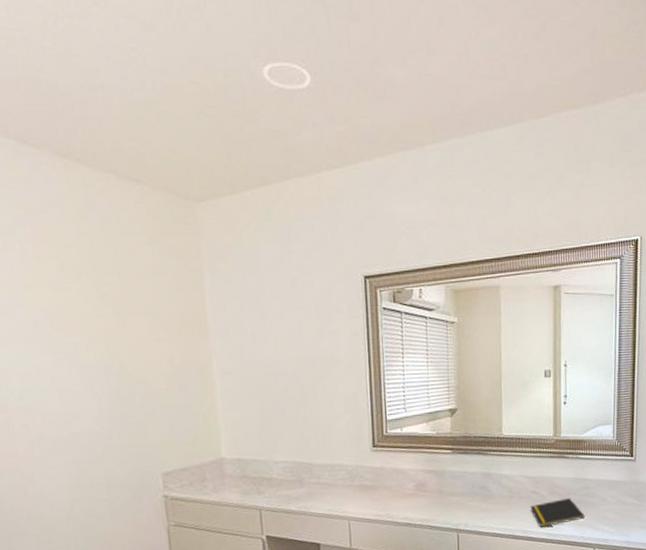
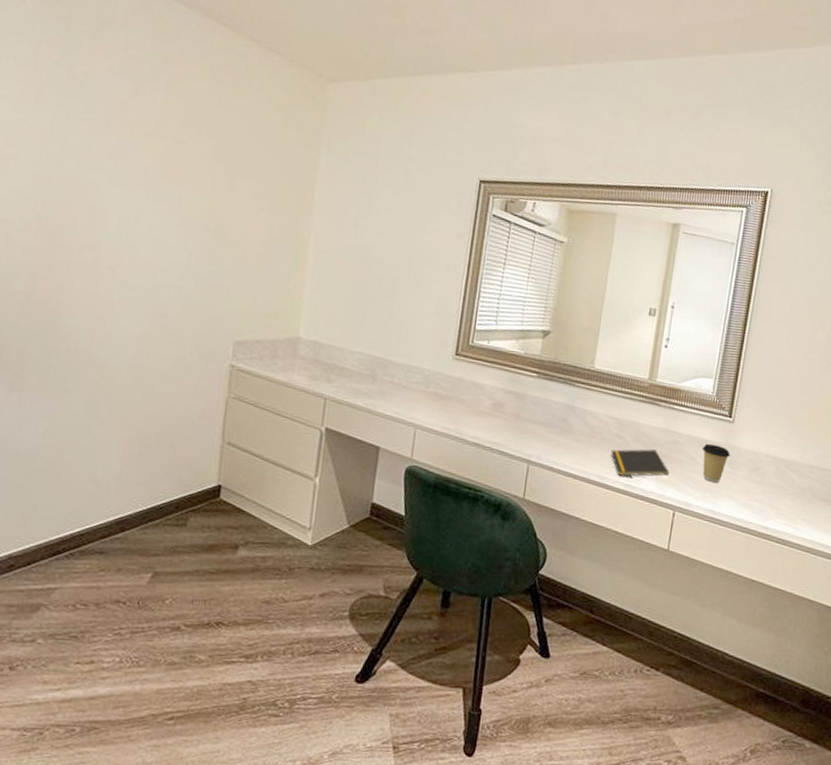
coffee cup: none [610,483,636,517] -> present [702,443,730,483]

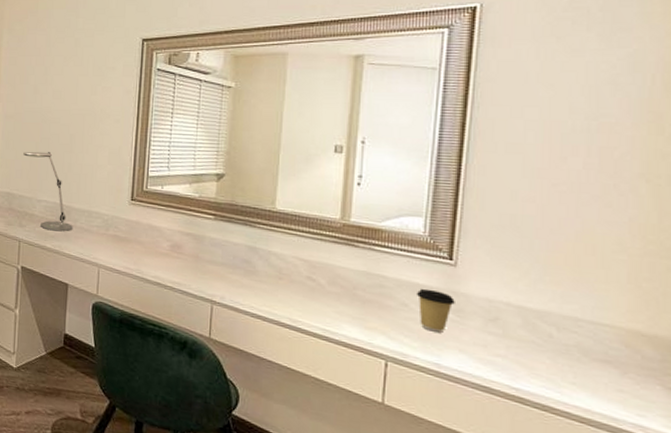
desk lamp: none [336,294,390,388] -> present [23,151,73,232]
notepad: present [611,449,670,477] -> none [302,292,376,323]

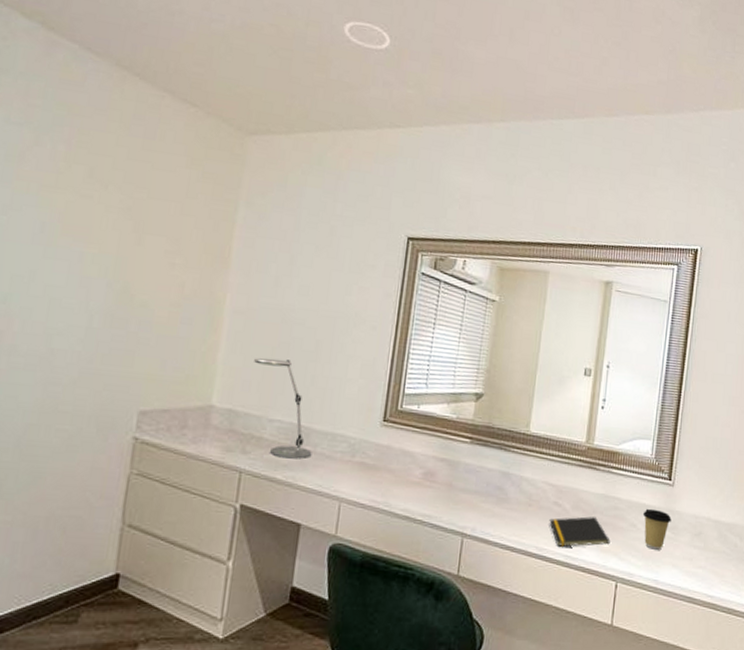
notepad: none [302,292,376,323] -> present [549,516,610,547]

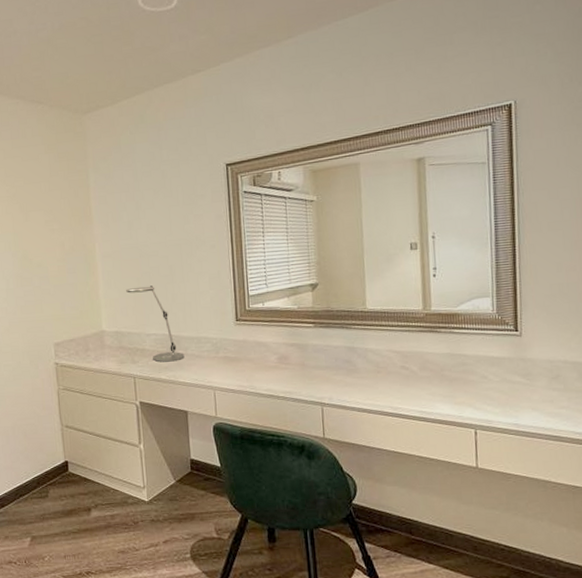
notepad: present [549,516,610,547] -> none [399,374,463,404]
coffee cup: present [642,508,672,550] -> none [492,359,524,397]

